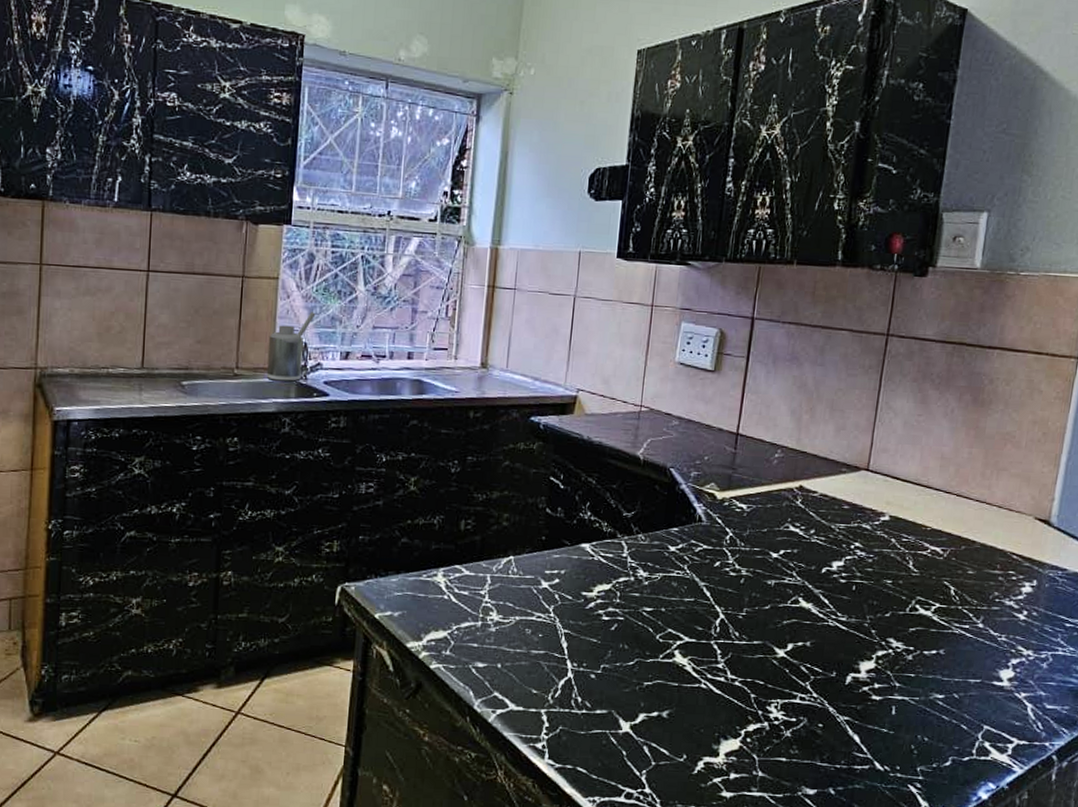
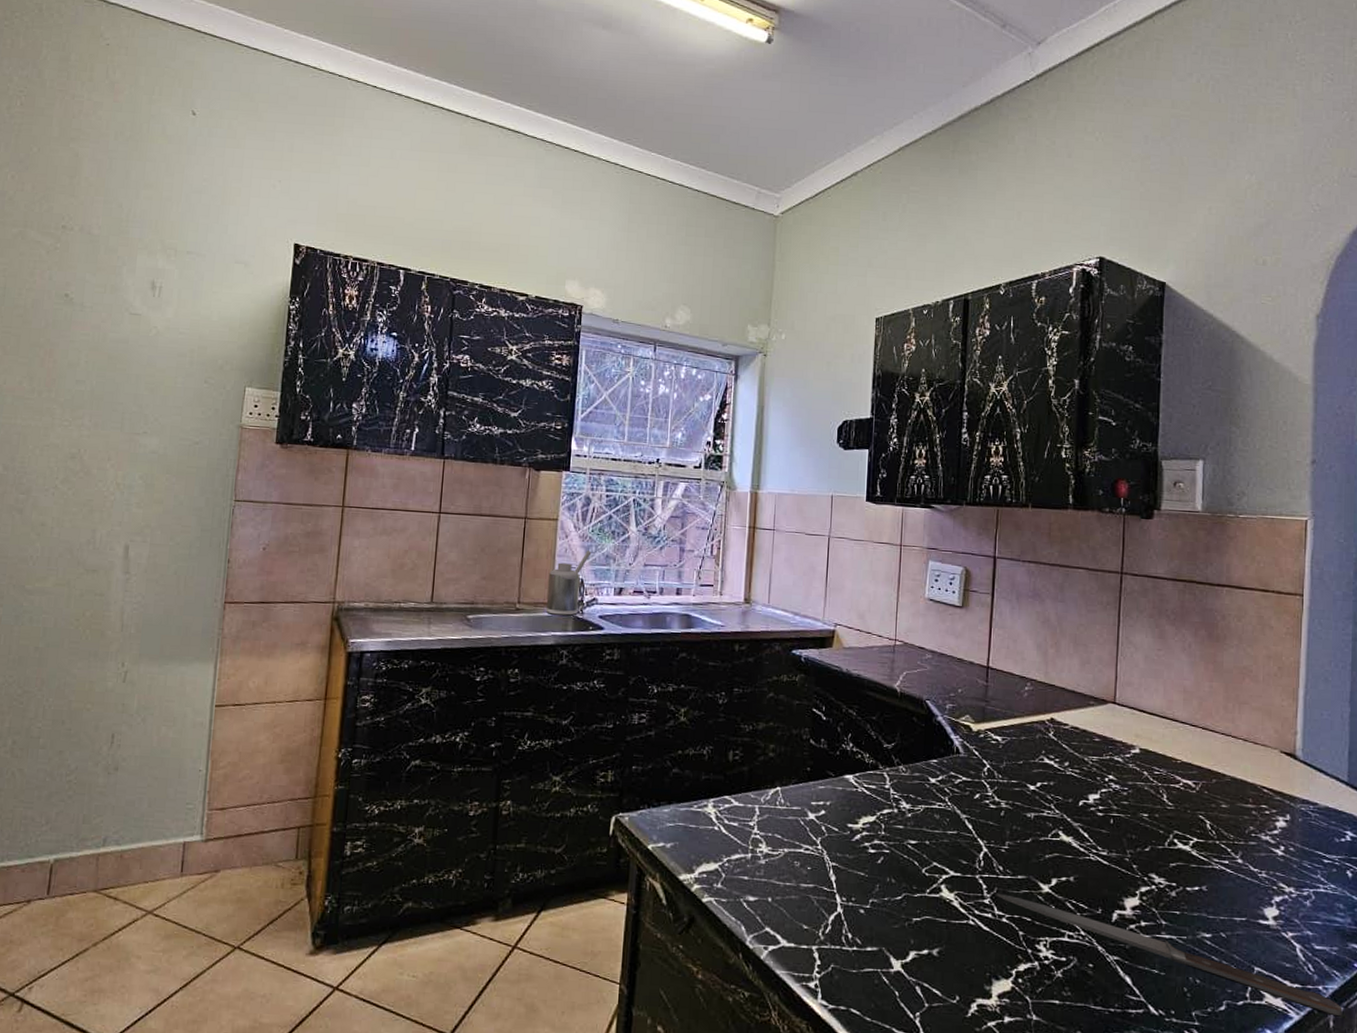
kitchen knife: none [729,657,1067,771] -> present [995,892,1343,1017]

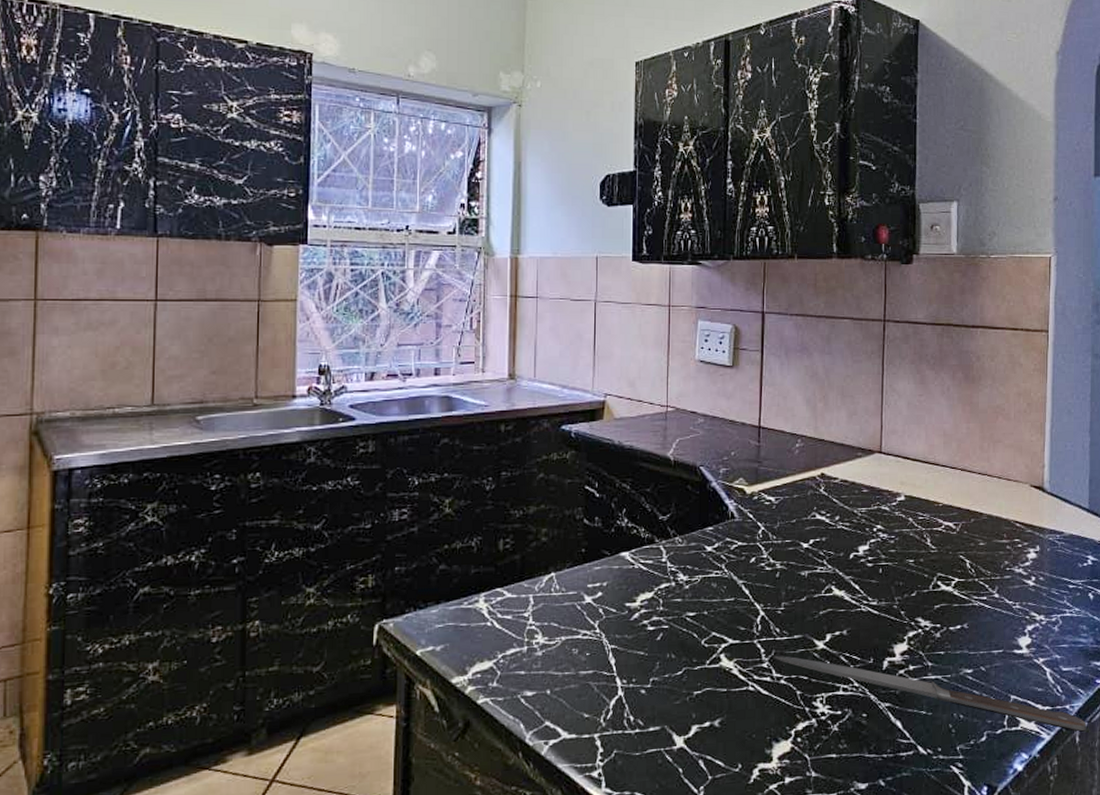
soap dispenser: present [545,550,592,617] -> none [288,333,337,409]

